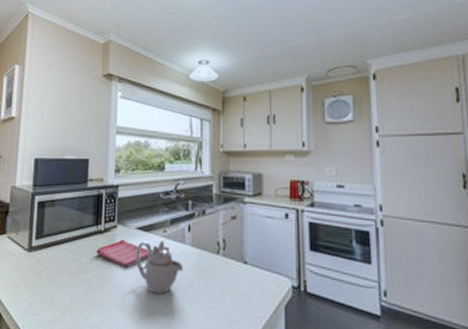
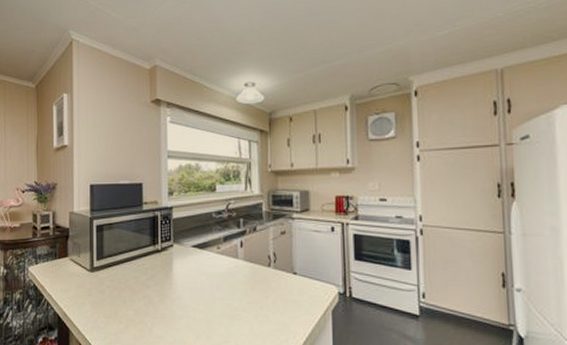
dish towel: present [96,239,154,268] -> none [155,257,209,283]
teapot: present [135,241,184,294] -> none [191,257,238,304]

